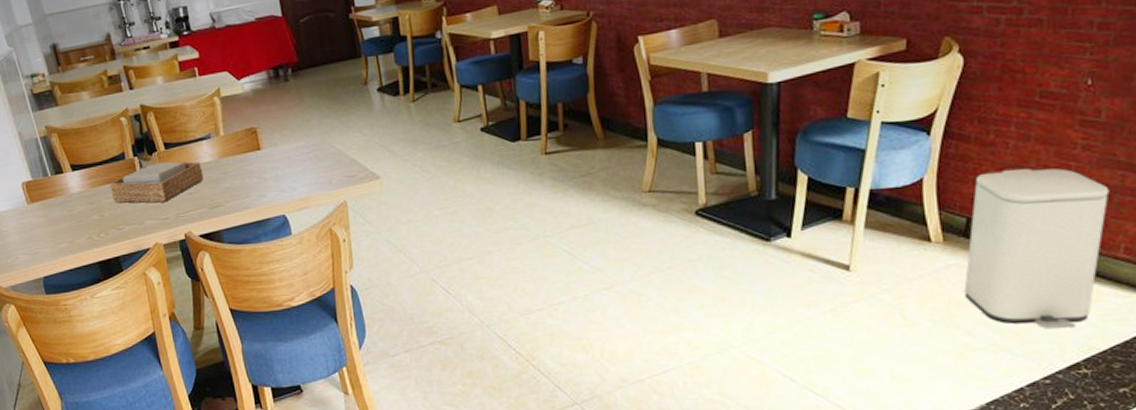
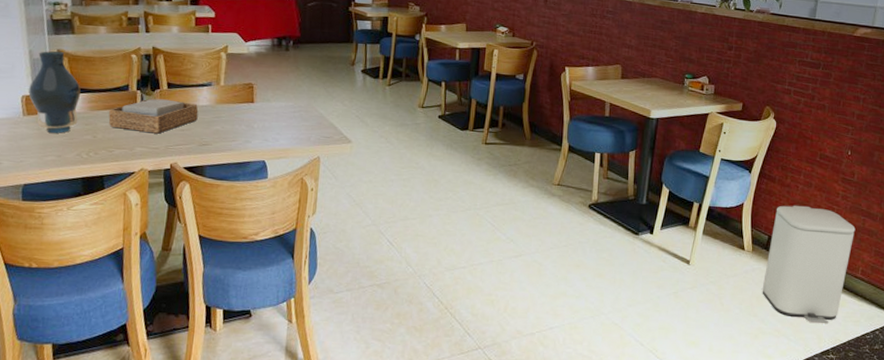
vase: none [26,127,82,218] -> present [28,50,81,133]

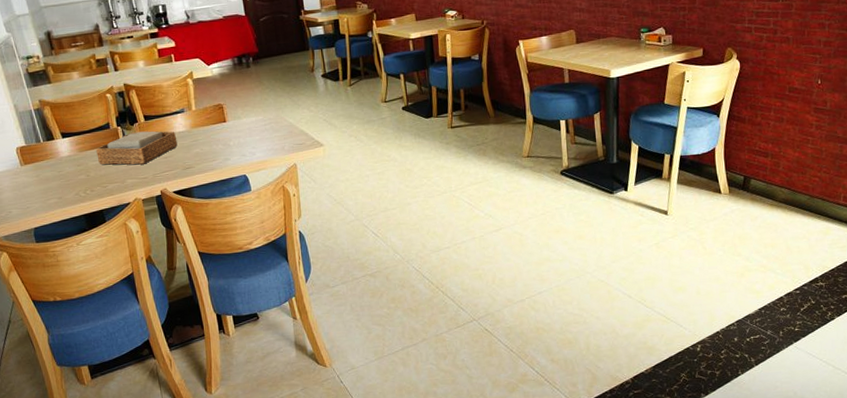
vase: present [28,50,81,133] -> none [21,101,71,178]
pedal bin: present [762,205,856,324] -> none [743,141,833,255]

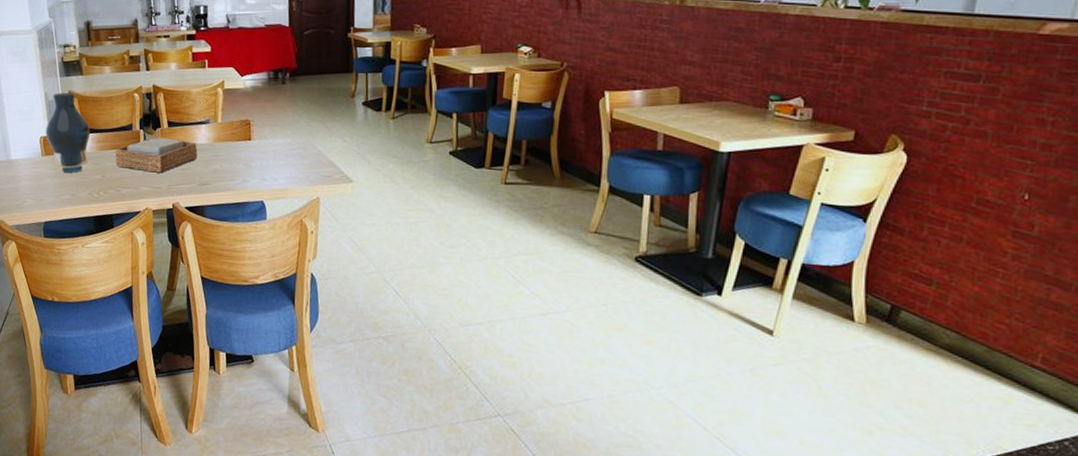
vase: none [21,101,71,178] -> present [45,92,90,173]

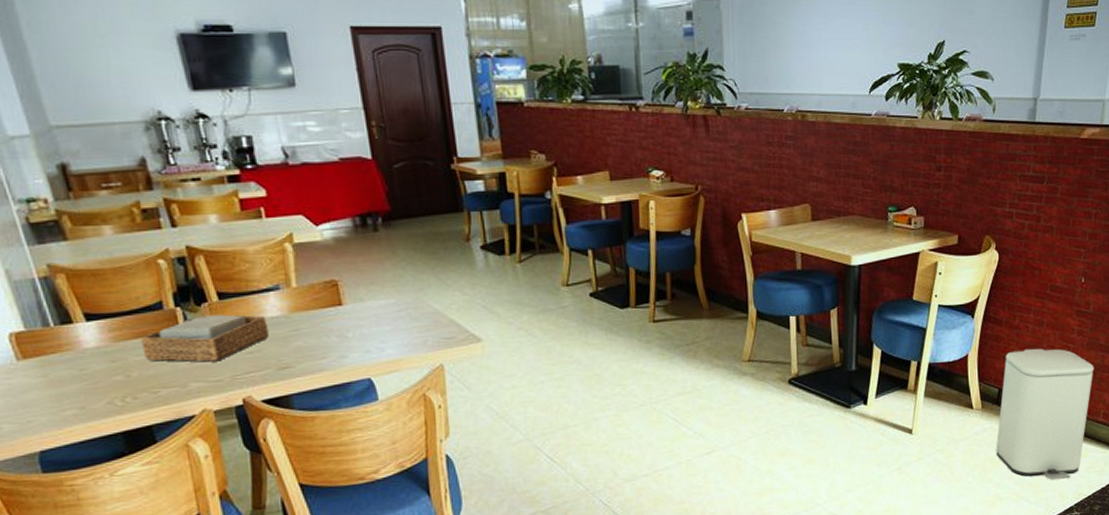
vase: present [45,92,90,173] -> none [17,266,100,379]
pedal bin: none [880,265,1034,426] -> present [996,348,1094,481]

